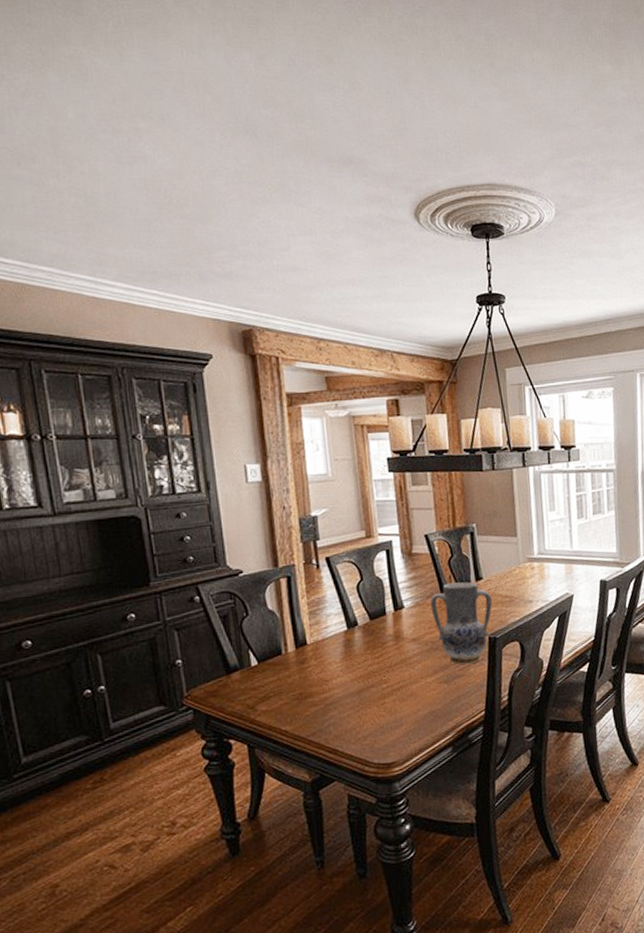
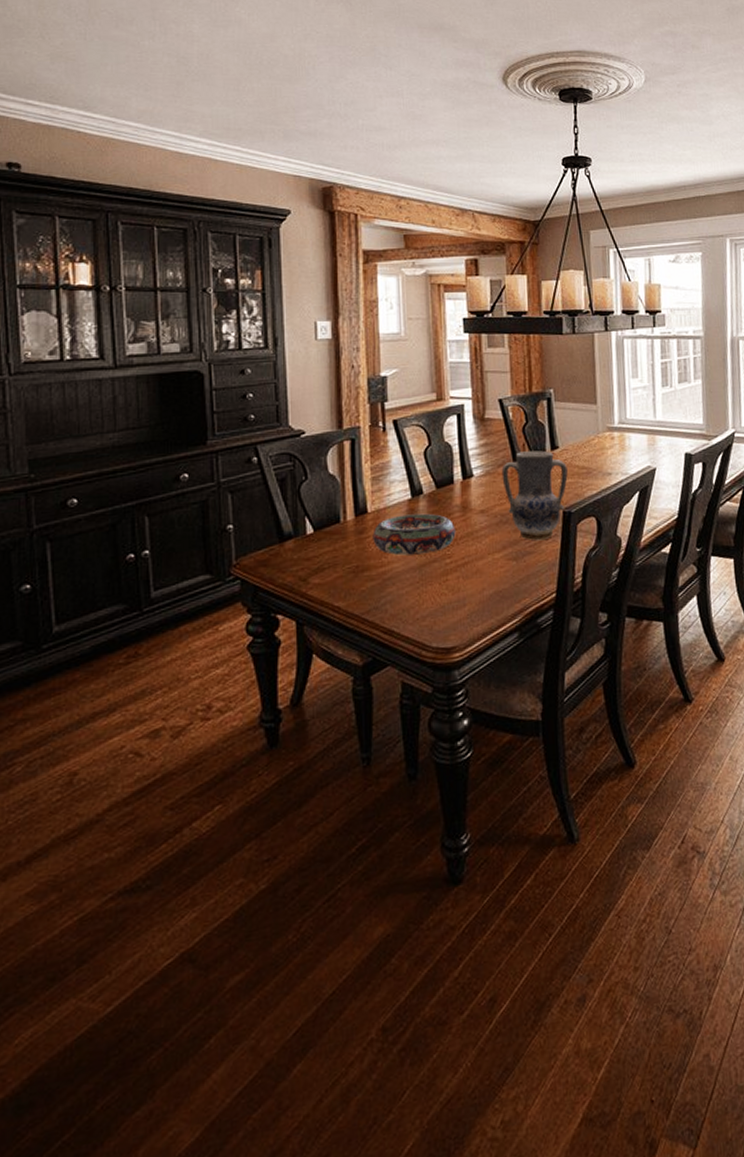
decorative bowl: none [313,643,391,683] -> present [372,513,456,556]

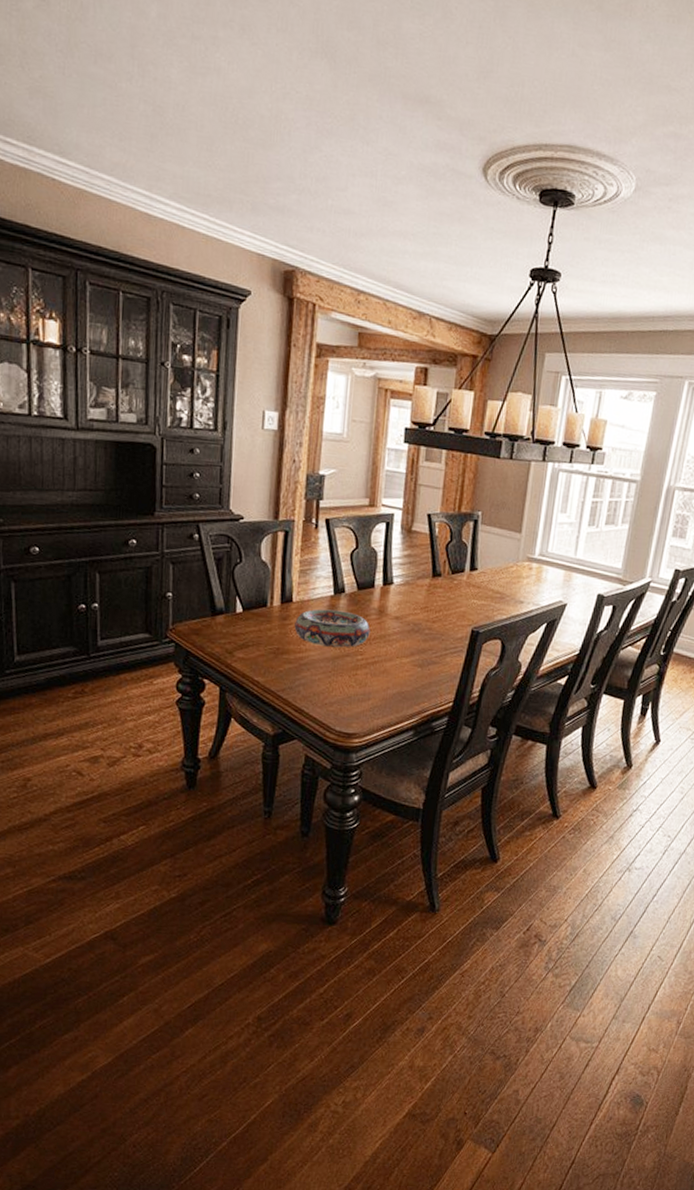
vase: present [501,450,568,540] -> none [419,568,483,653]

